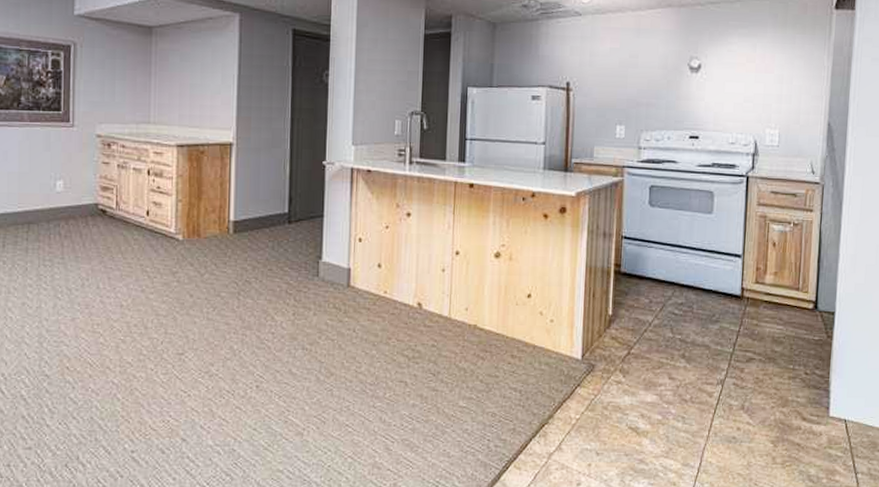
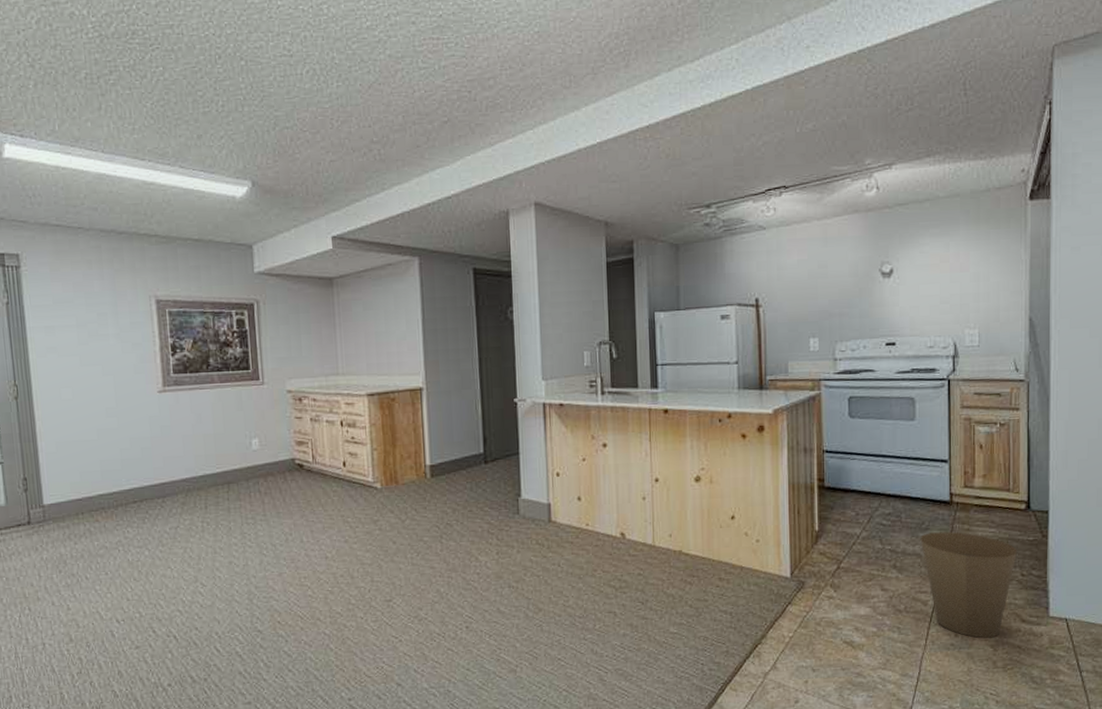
trash can: none [710,325,802,434] -> present [920,531,1017,639]

